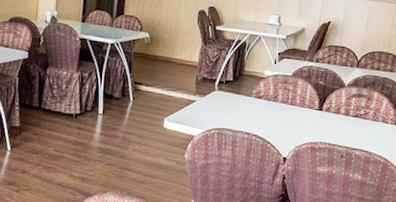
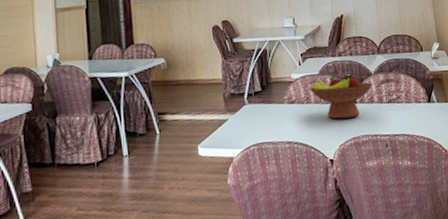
fruit bowl: none [279,80,344,124] -> present [309,74,374,119]

